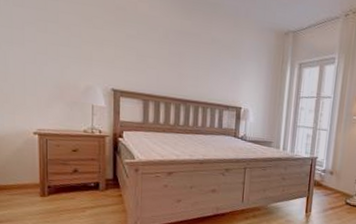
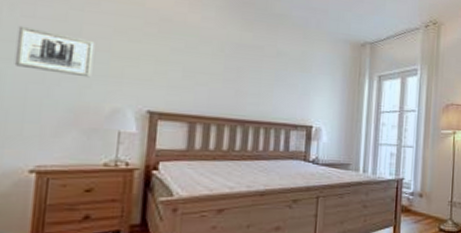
wall art: none [13,14,69,59] -> present [14,25,95,78]

